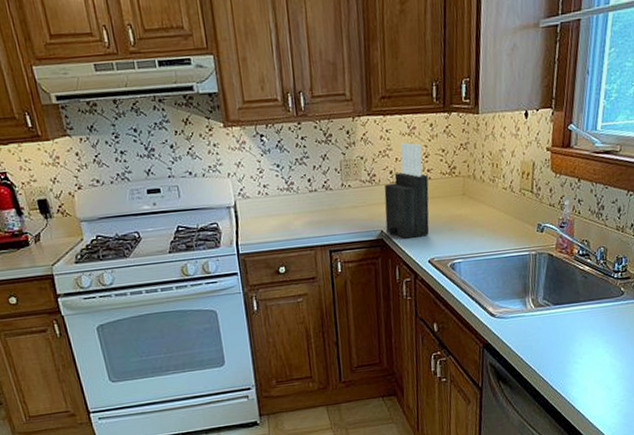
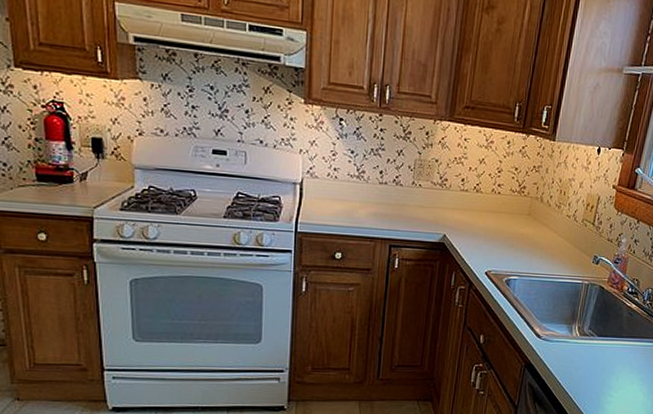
knife block: present [384,143,430,239] -> none [449,154,498,248]

